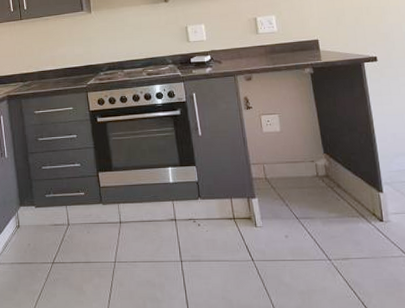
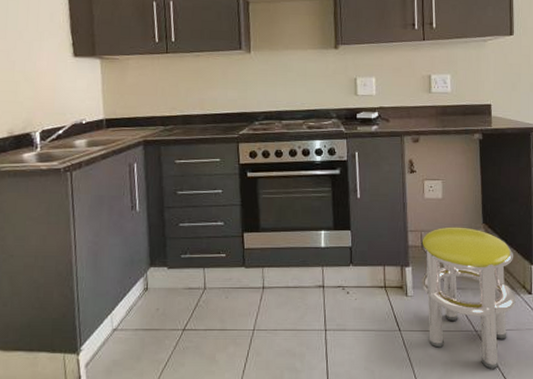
stool: none [265,158,368,299] -> present [420,226,517,370]

